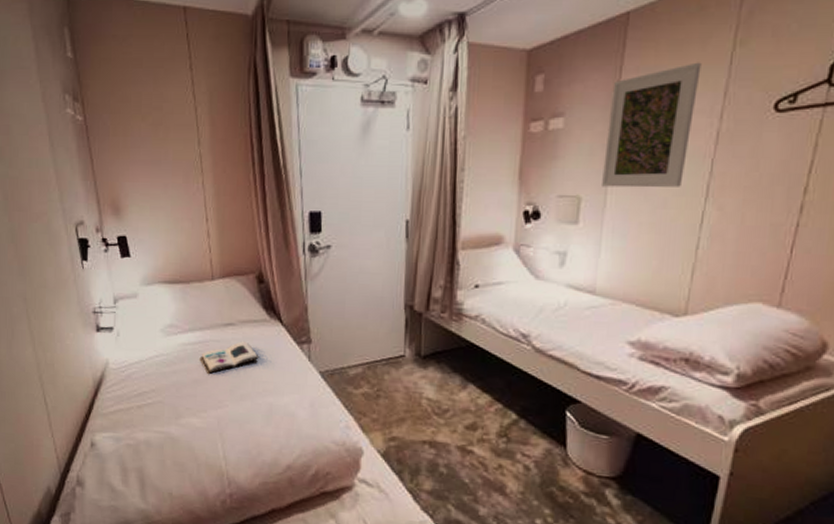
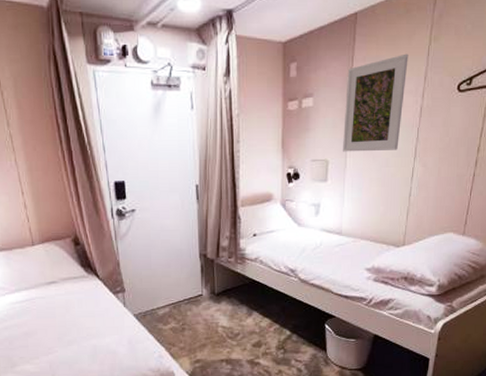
book: present [201,341,259,374] -> none [29,296,81,326]

